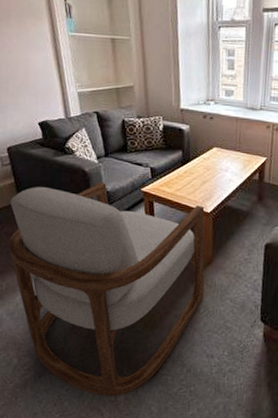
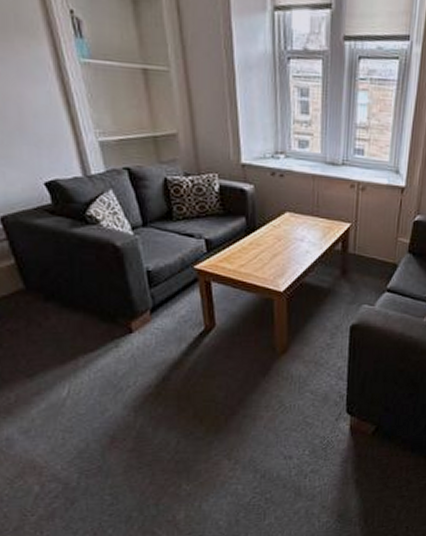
armchair: present [8,182,205,397] -> none [11,259,279,517]

